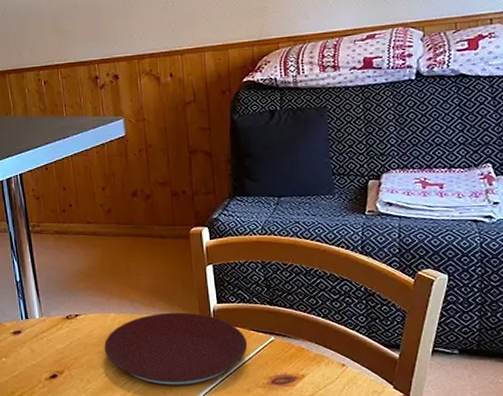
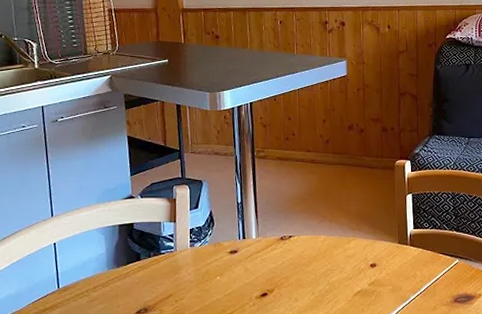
plate: present [104,312,248,387] -> none [313,236,437,305]

